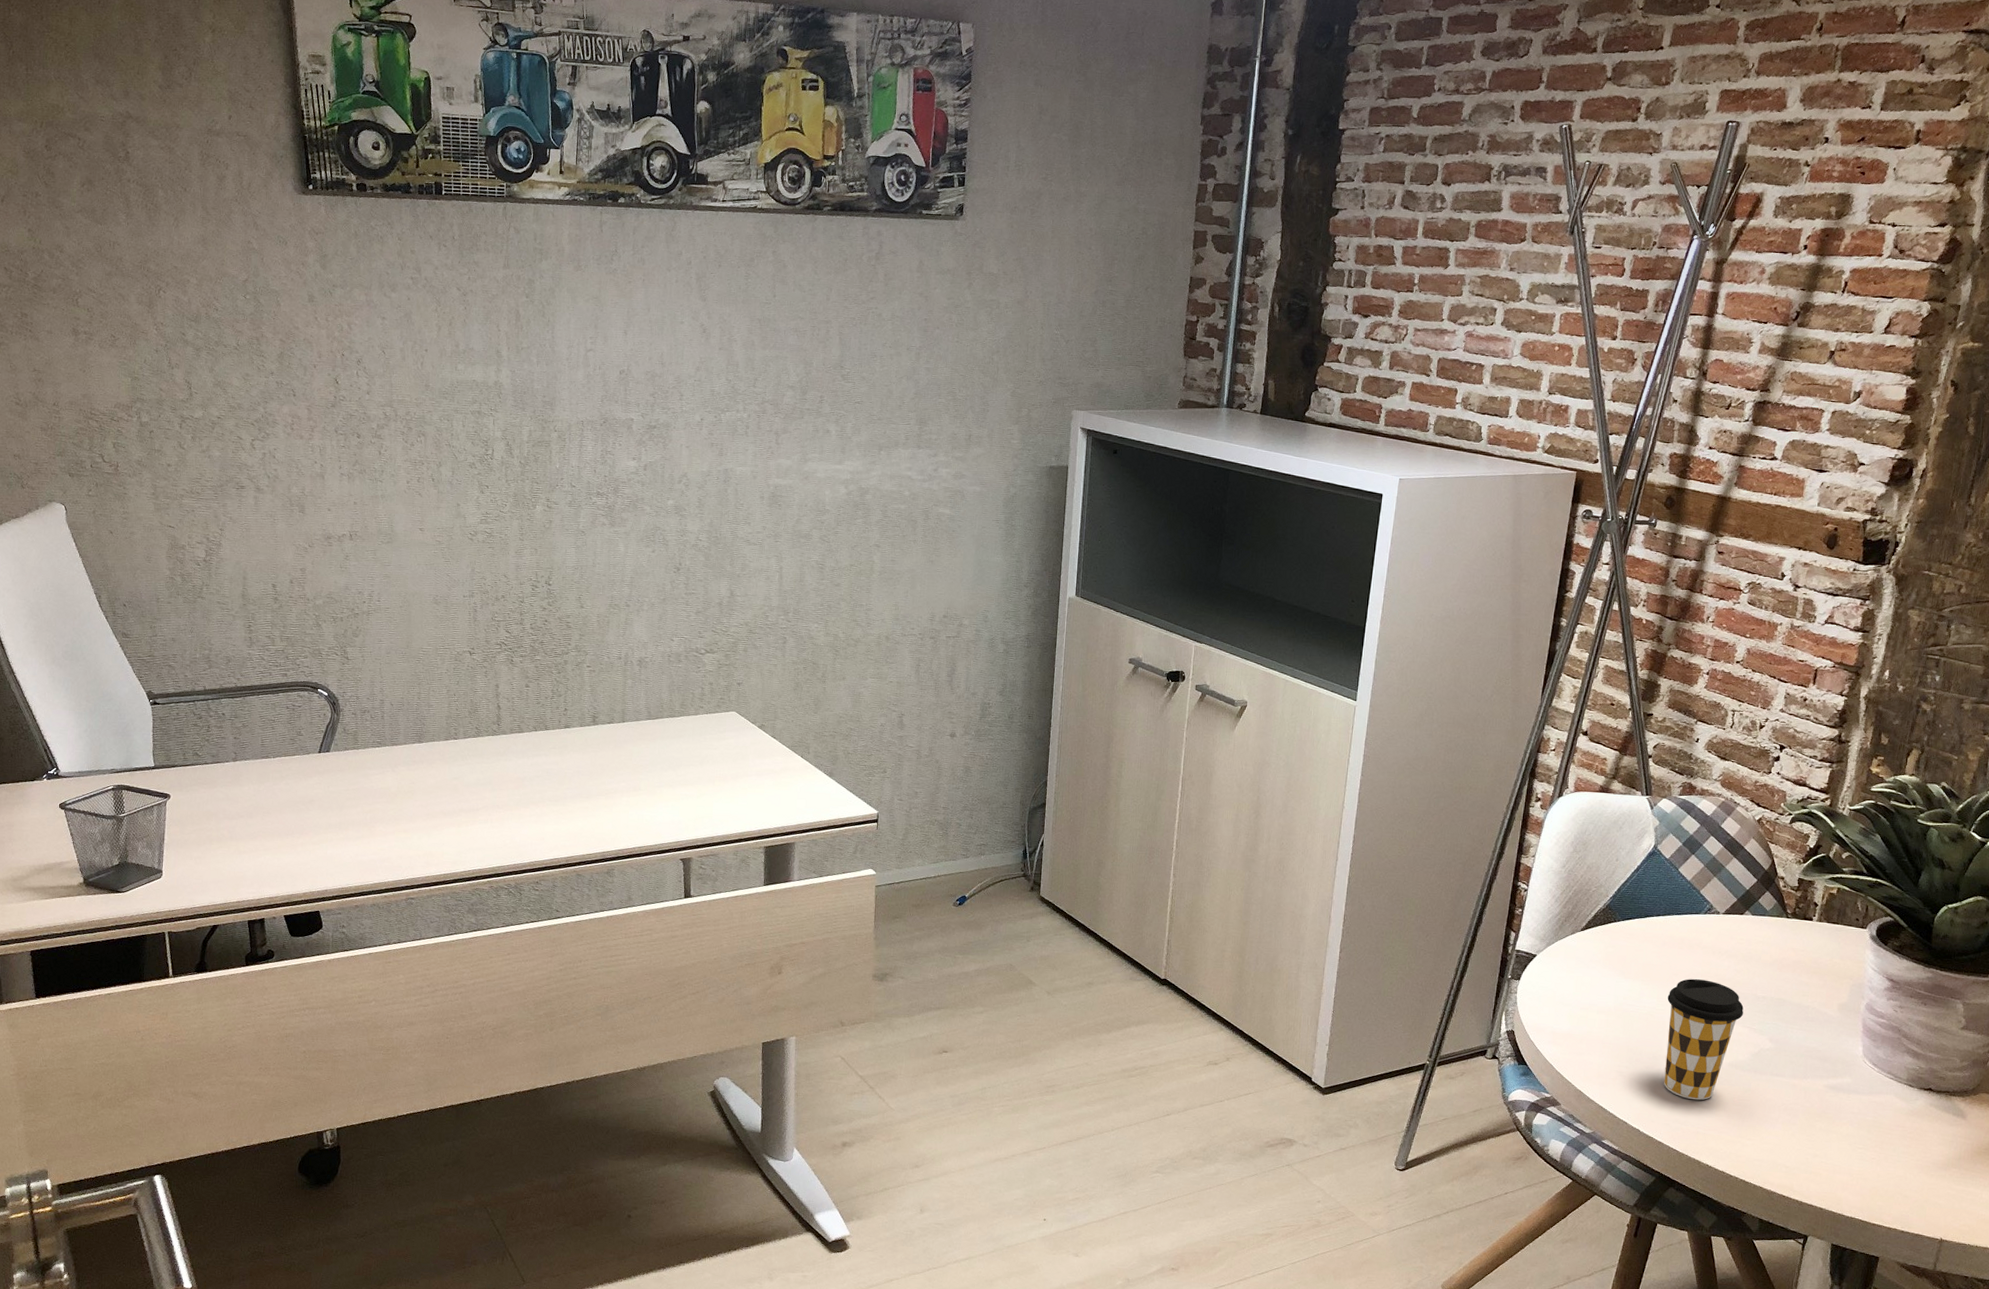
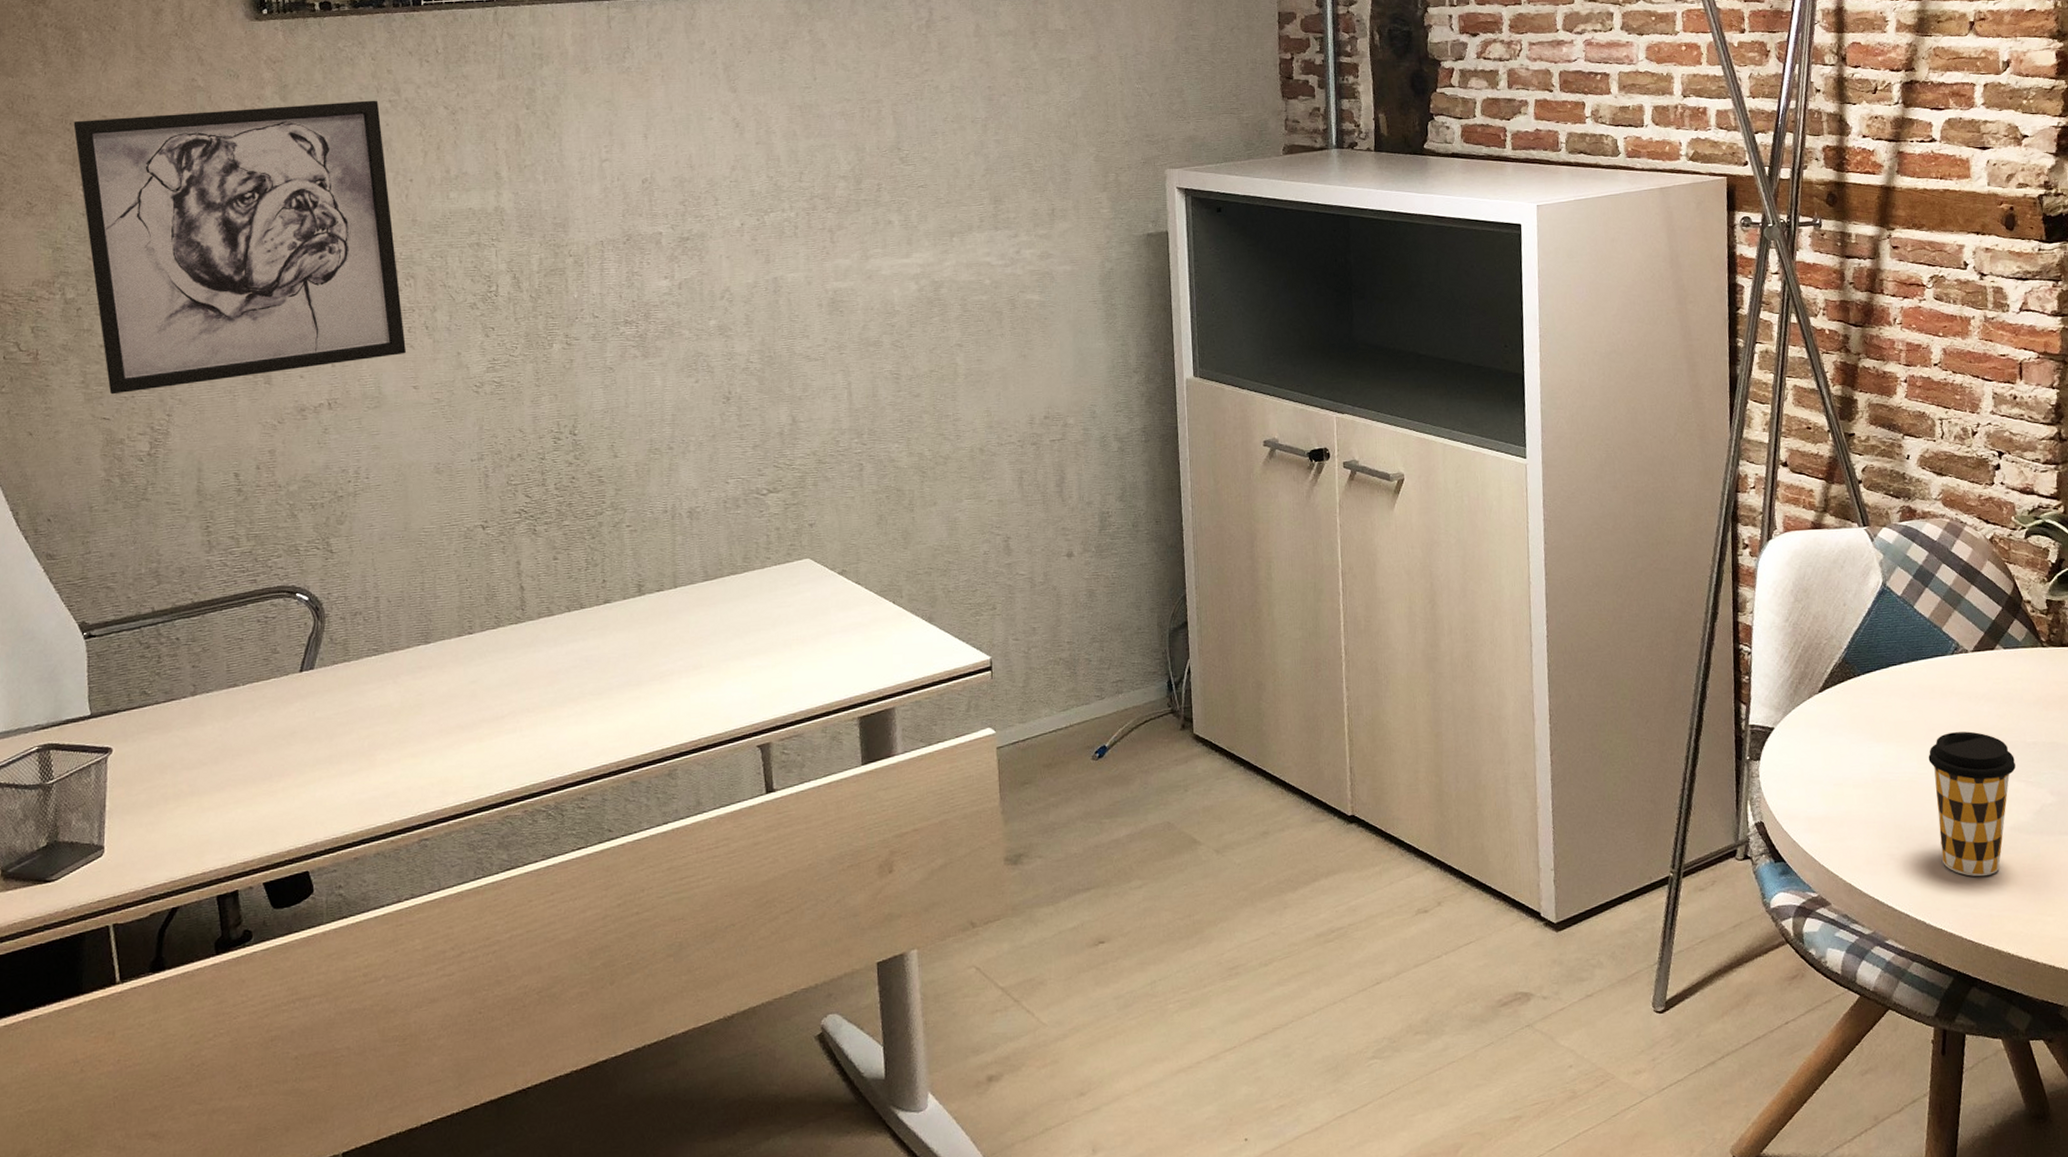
wall art: none [150,268,415,507] -> present [73,100,406,395]

